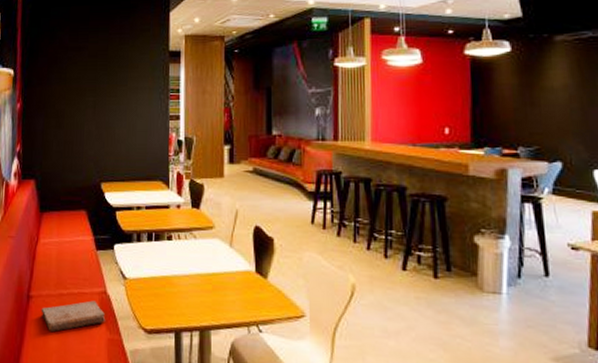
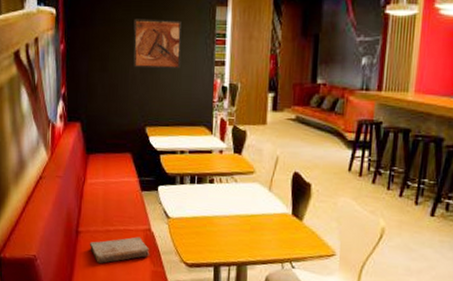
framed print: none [89,77,136,124] -> present [133,18,181,69]

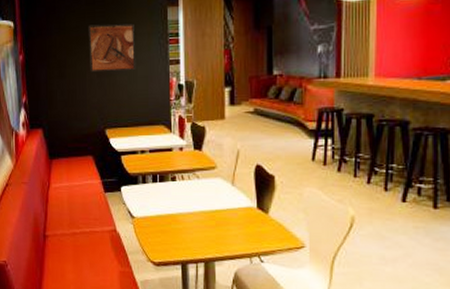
book: present [89,236,150,264] -> none [57,238,117,267]

